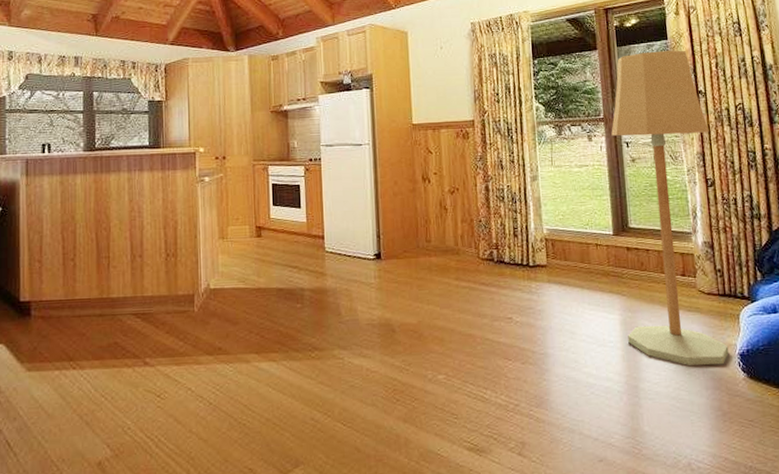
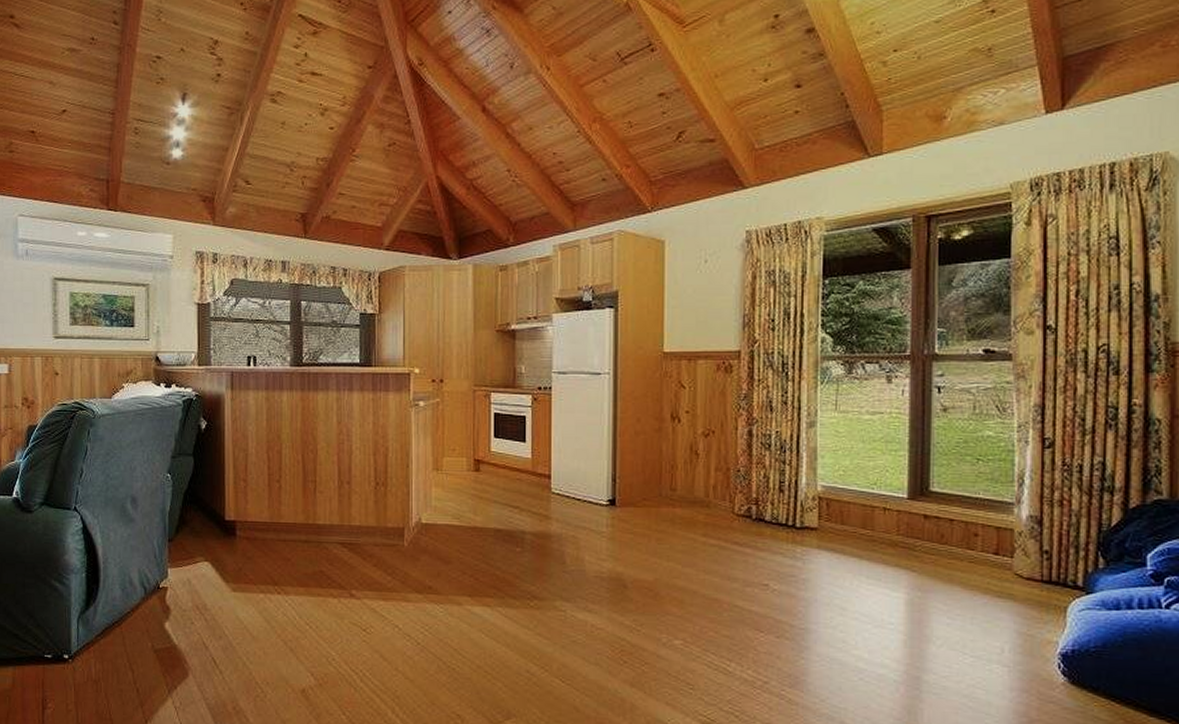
floor lamp: present [611,50,729,366] -> none [914,272,1055,664]

